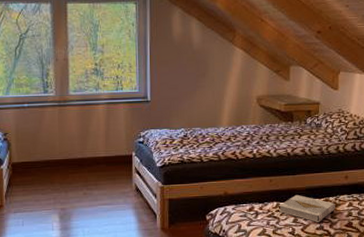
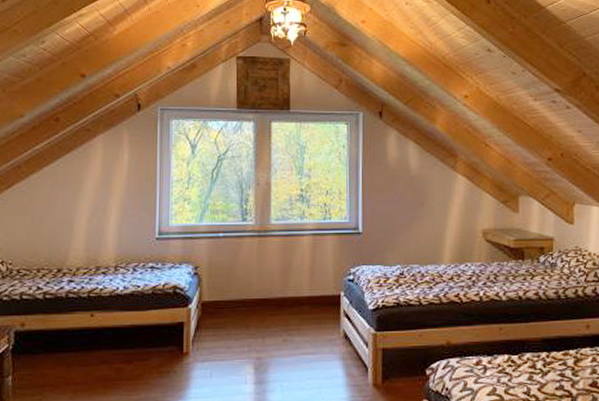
book: present [279,194,335,223] -> none [511,346,577,382]

